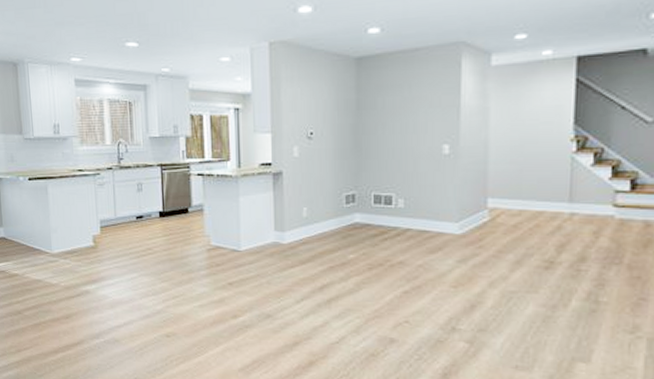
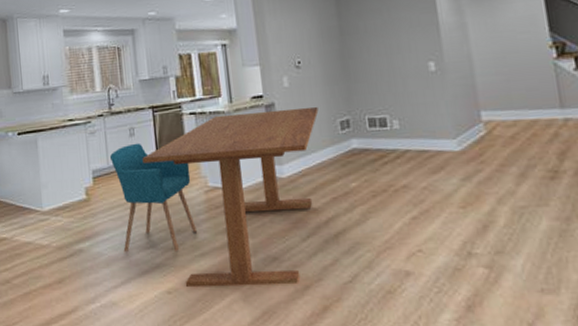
chair: none [118,198,197,301] -> present [110,143,196,252]
dining table: none [149,178,326,339] -> present [142,107,319,288]

